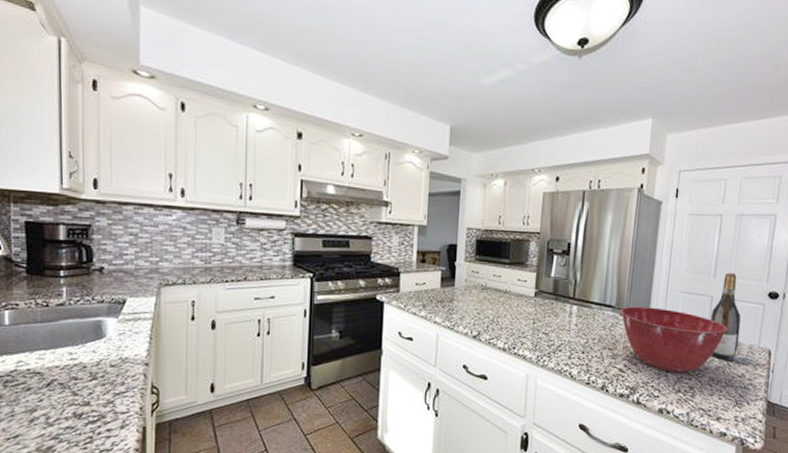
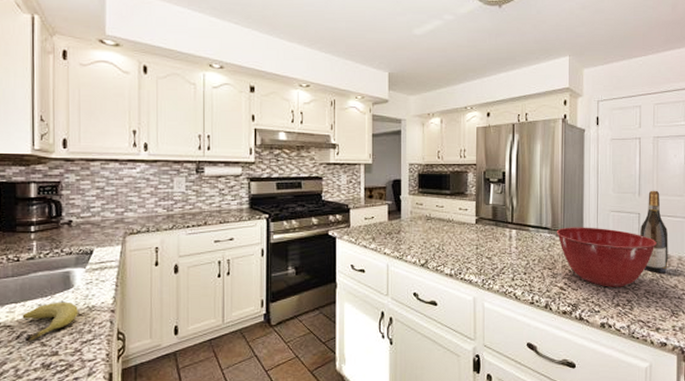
fruit: none [52,352,111,391] -> present [22,303,78,342]

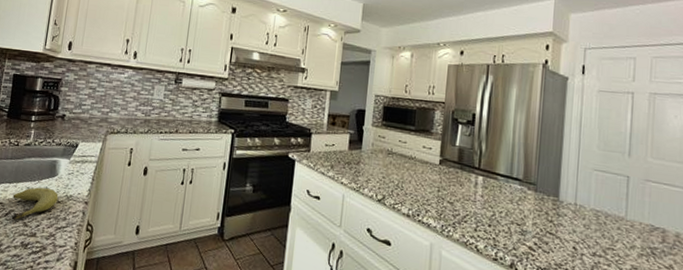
mixing bowl: present [557,227,657,287] -> none [529,181,649,258]
wine bottle: present [640,190,669,272] -> none [629,152,664,249]

